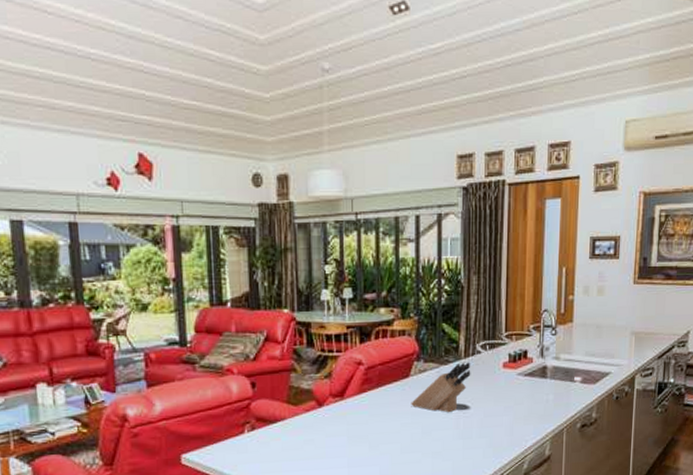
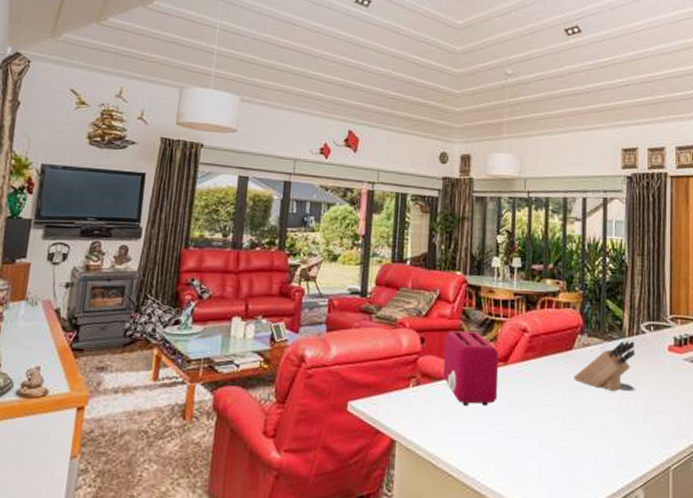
toaster: none [276,370,336,445] -> present [443,331,499,407]

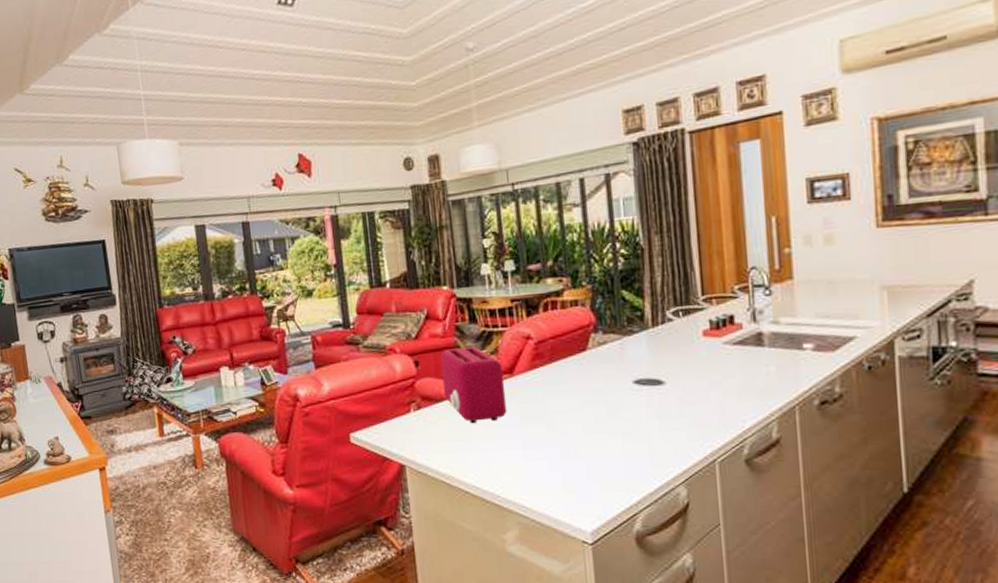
knife block: present [573,340,635,392] -> none [591,331,663,390]

